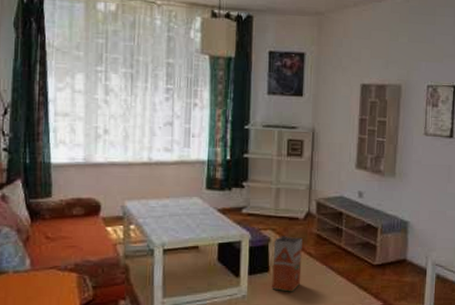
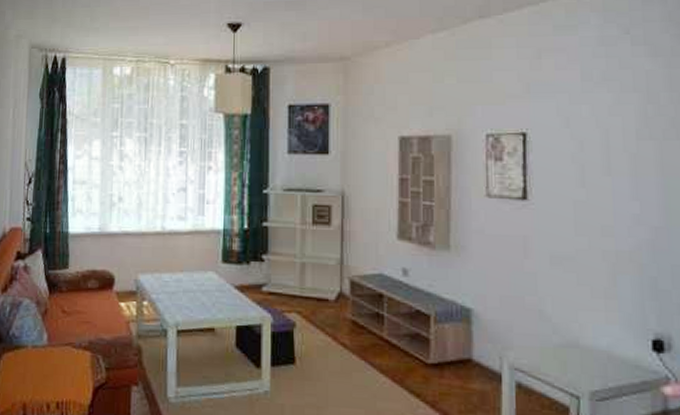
waste bin: present [272,236,303,292] -> none [299,320,334,392]

